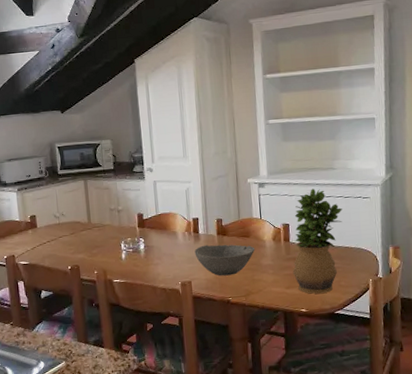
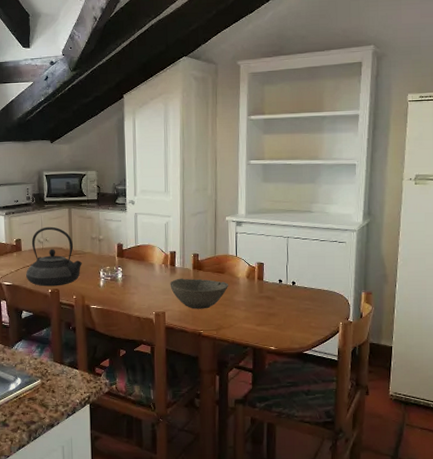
teapot: none [43,200,103,264] -> present [26,226,83,287]
potted plant: present [292,188,342,294] -> none [264,230,317,333]

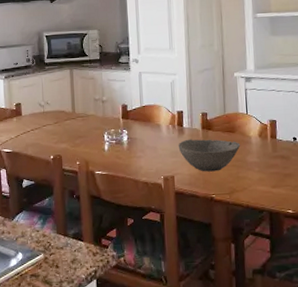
teapot: present [26,226,83,287] -> none [26,89,86,153]

